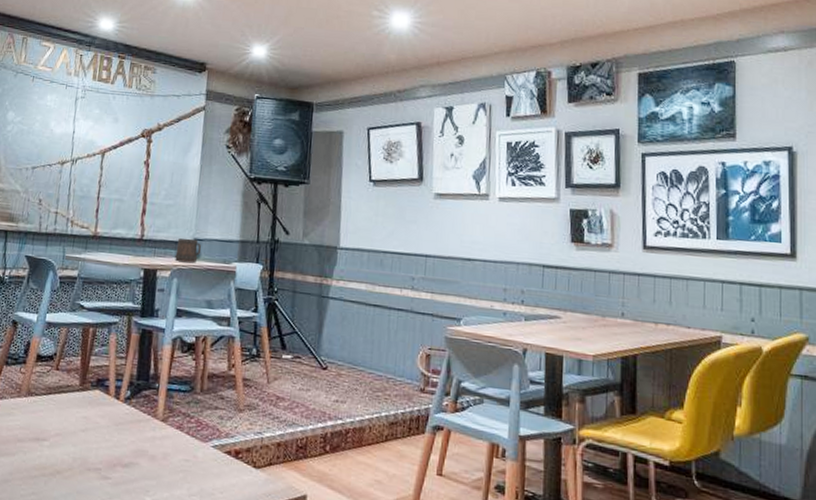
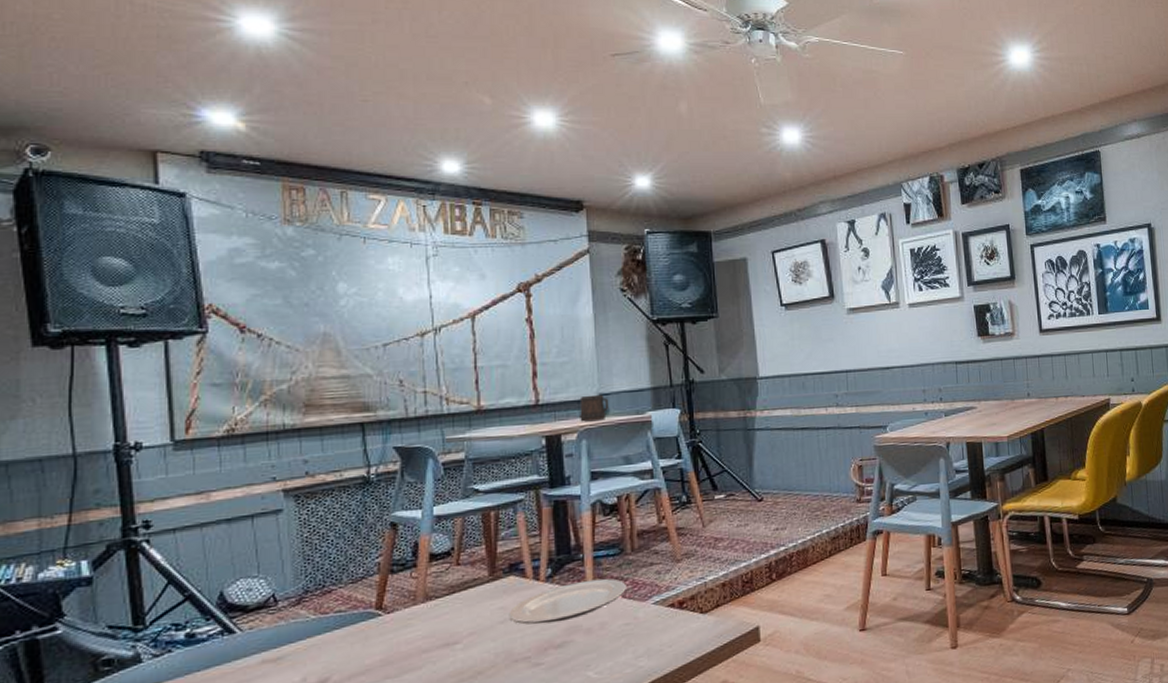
plate: none [89,409,191,443] -> present [508,578,626,625]

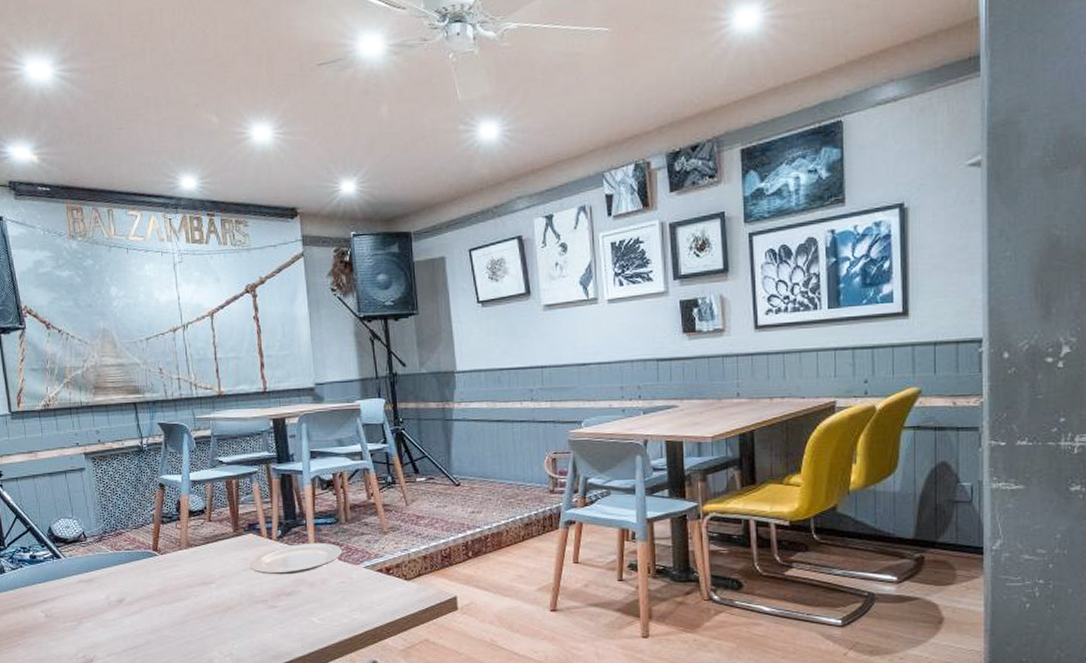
beer mug: present [579,394,609,422] -> none [299,384,324,408]

